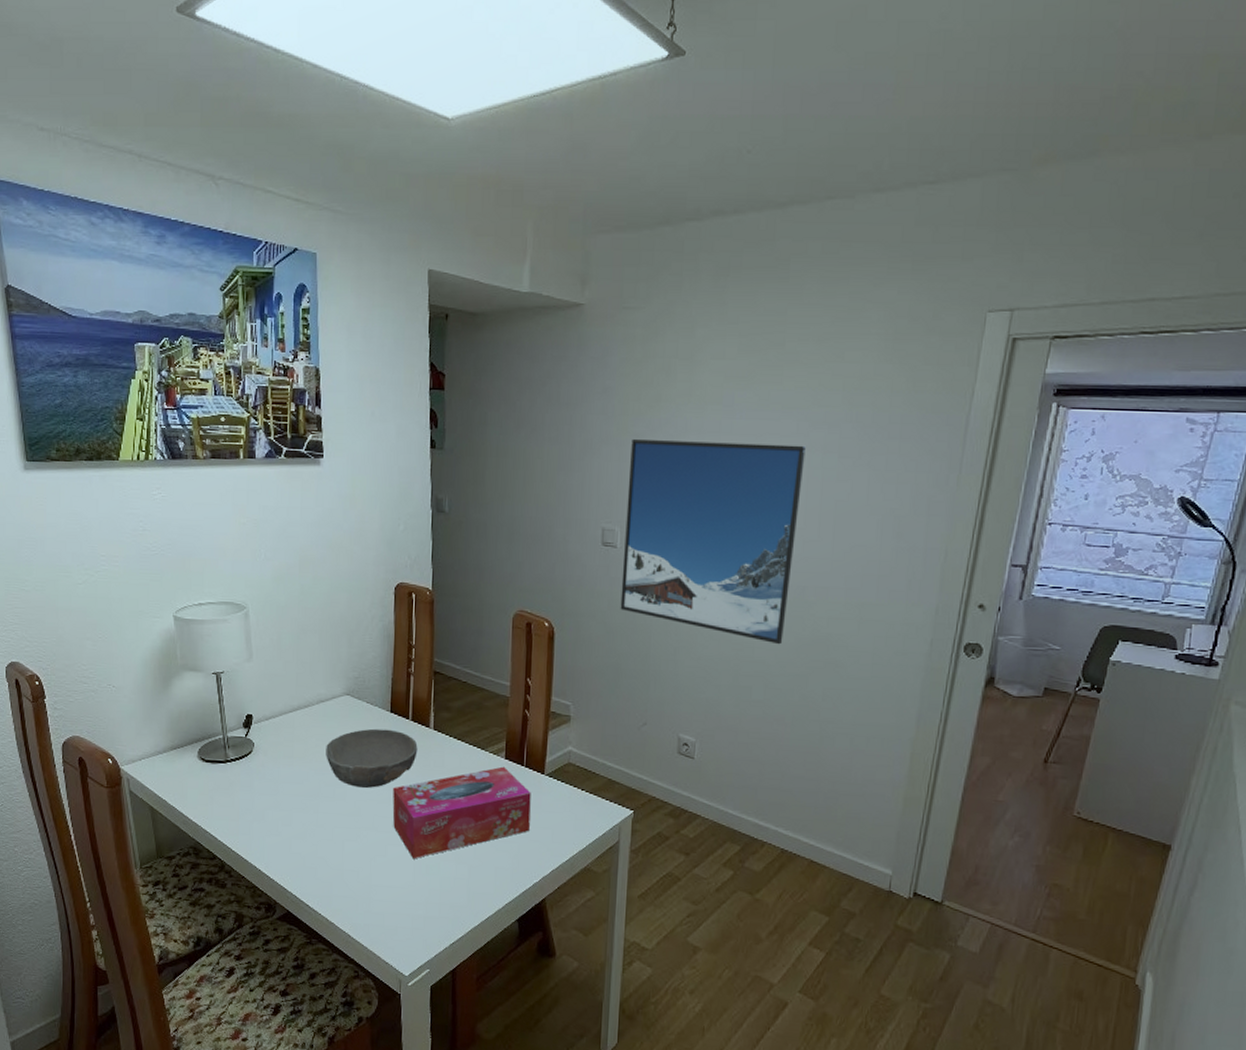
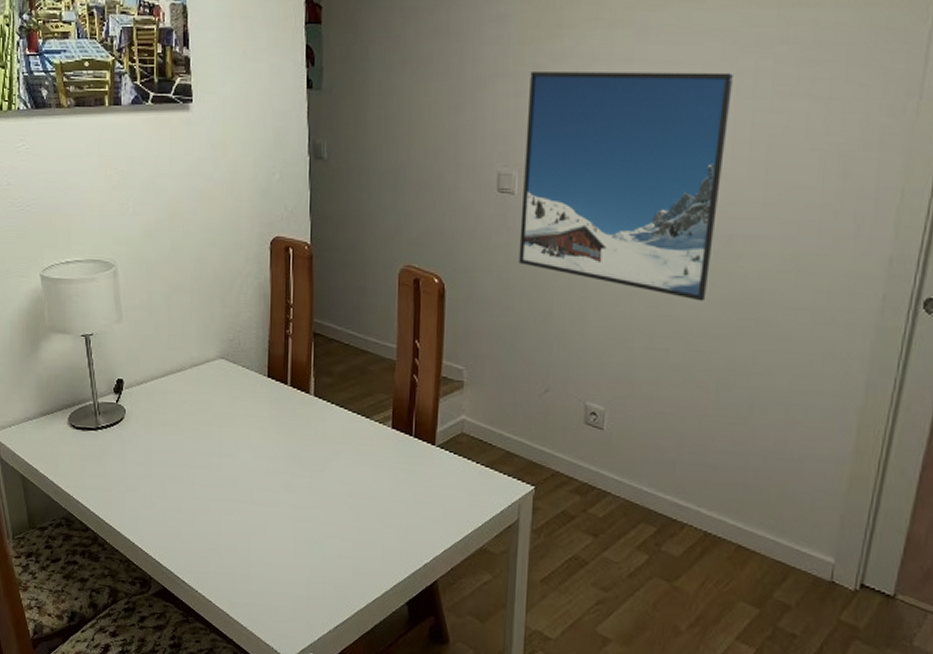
bowl: present [326,728,418,788] -> none [200,394,297,458]
tissue box: present [392,766,531,859] -> none [271,436,421,535]

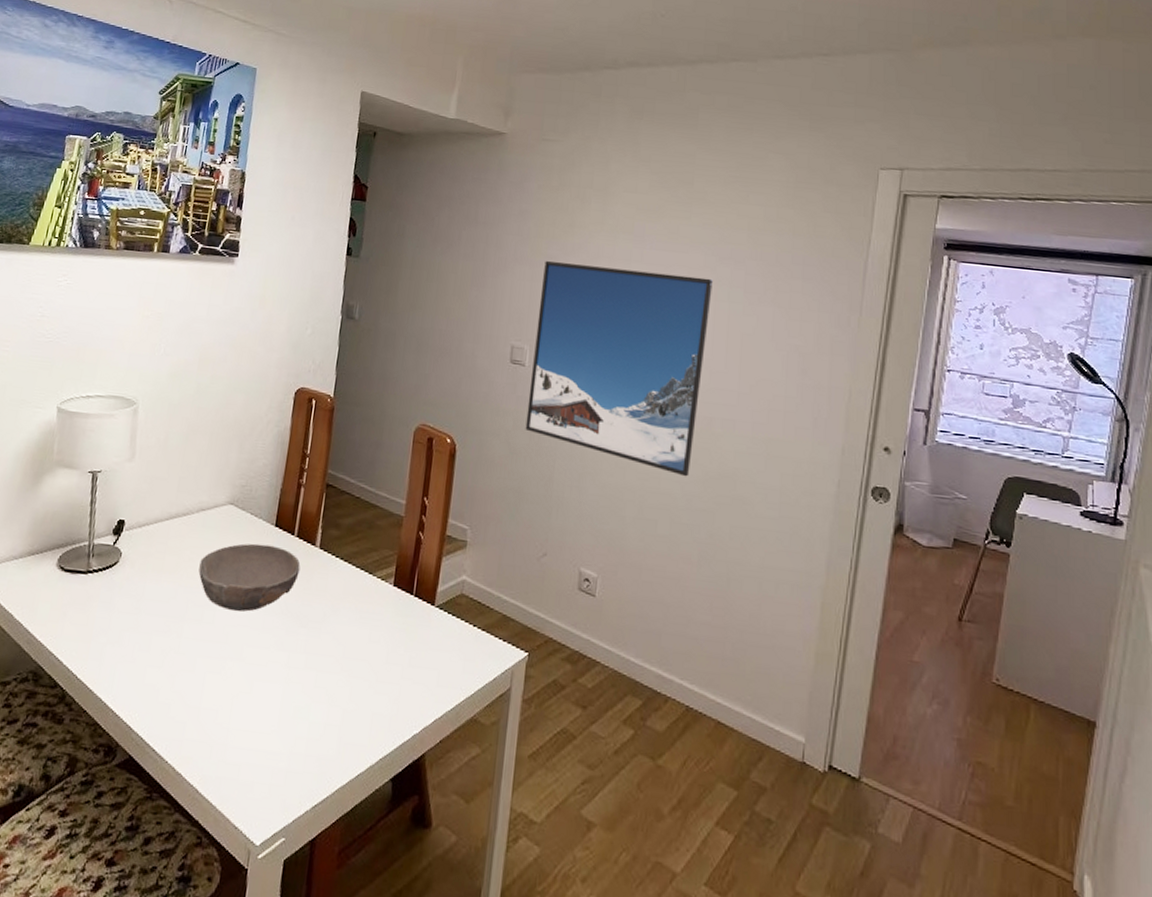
bowl: none [200,394,297,458] -> present [198,543,301,612]

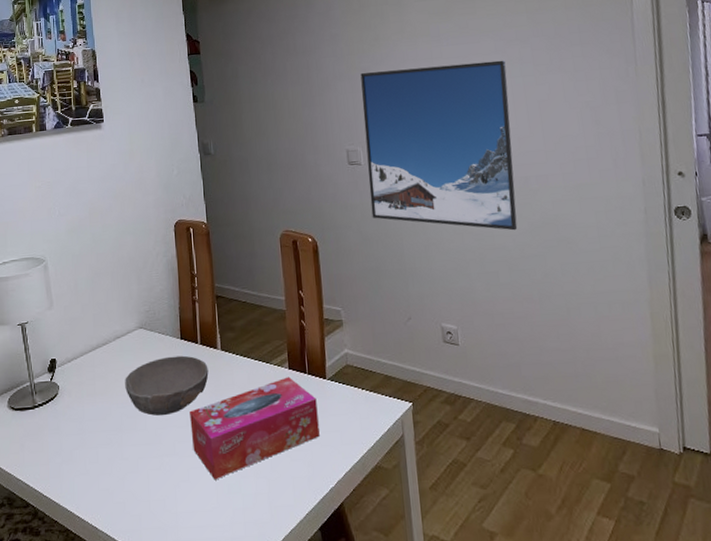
tissue box: none [263,594,419,699] -> present [190,376,320,480]

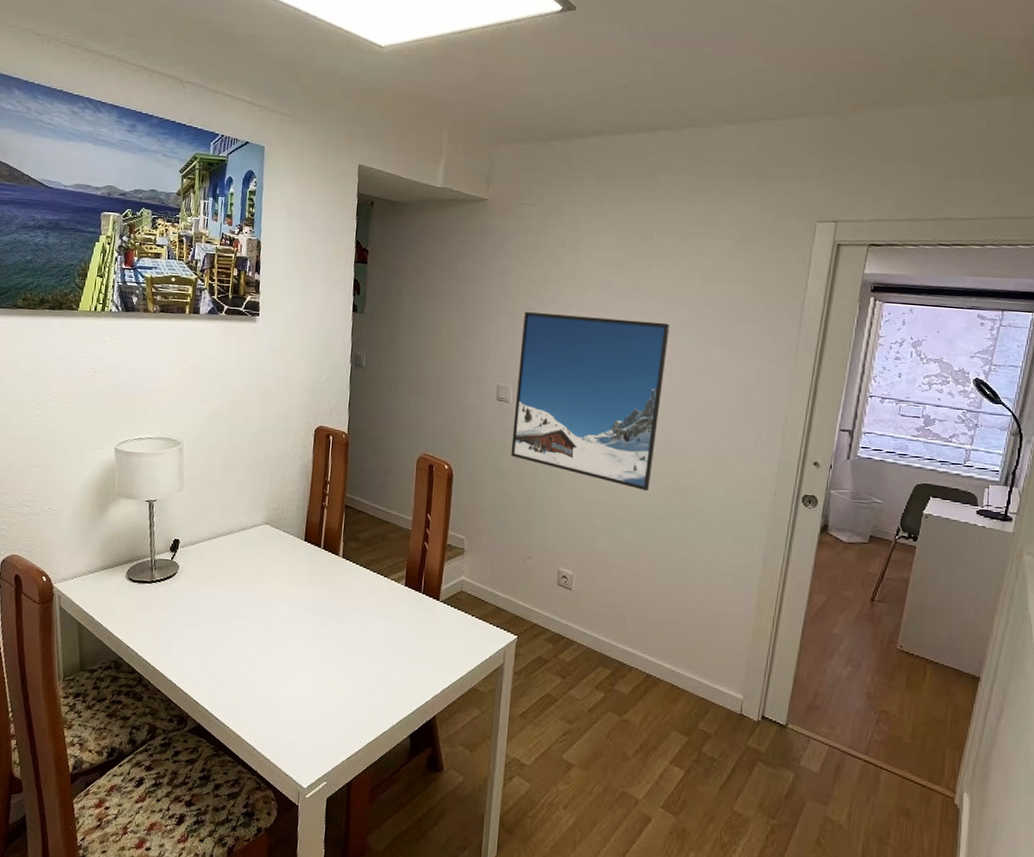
bowl: present [125,355,209,416] -> none [243,555,327,610]
tissue box: present [190,376,320,480] -> none [301,592,427,677]

